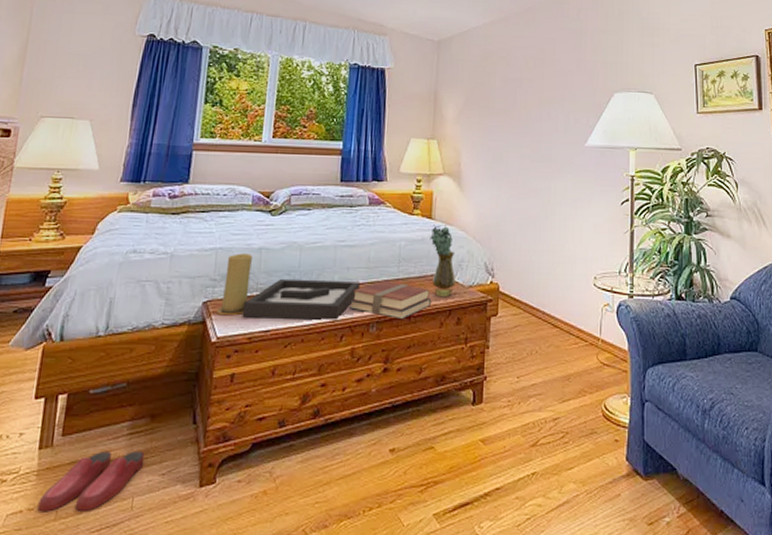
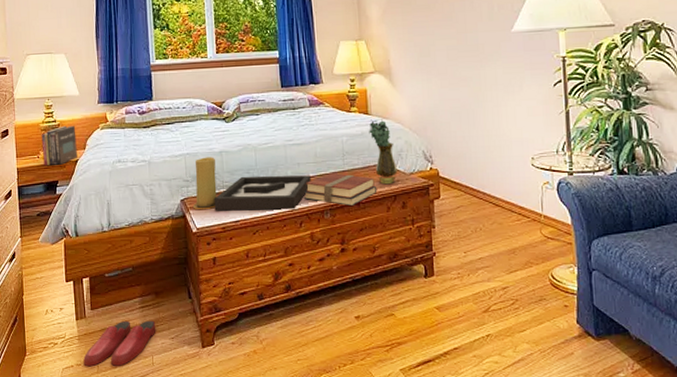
books: none [36,204,87,251] -> present [41,125,78,165]

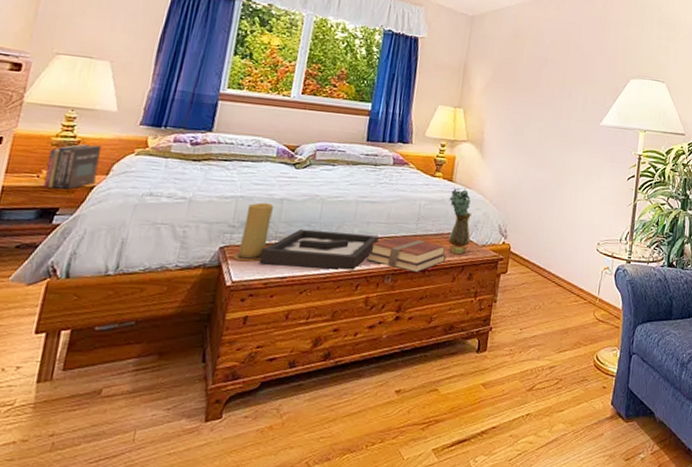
slippers: present [83,320,156,367] -> none [32,385,151,444]

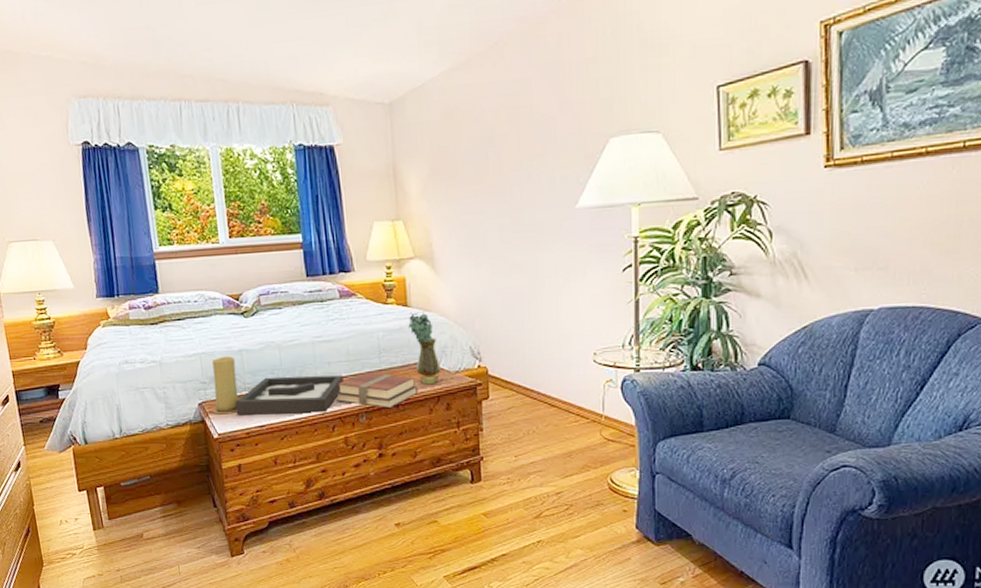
books: present [43,143,102,190] -> none [35,322,79,368]

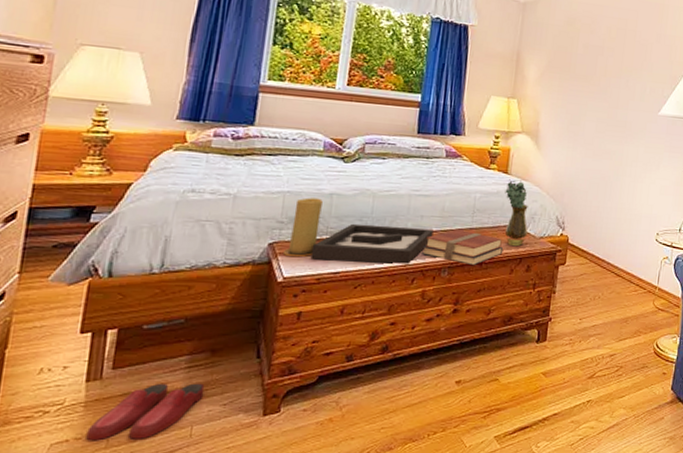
slippers: none [105,530,181,577] -> present [86,383,205,441]

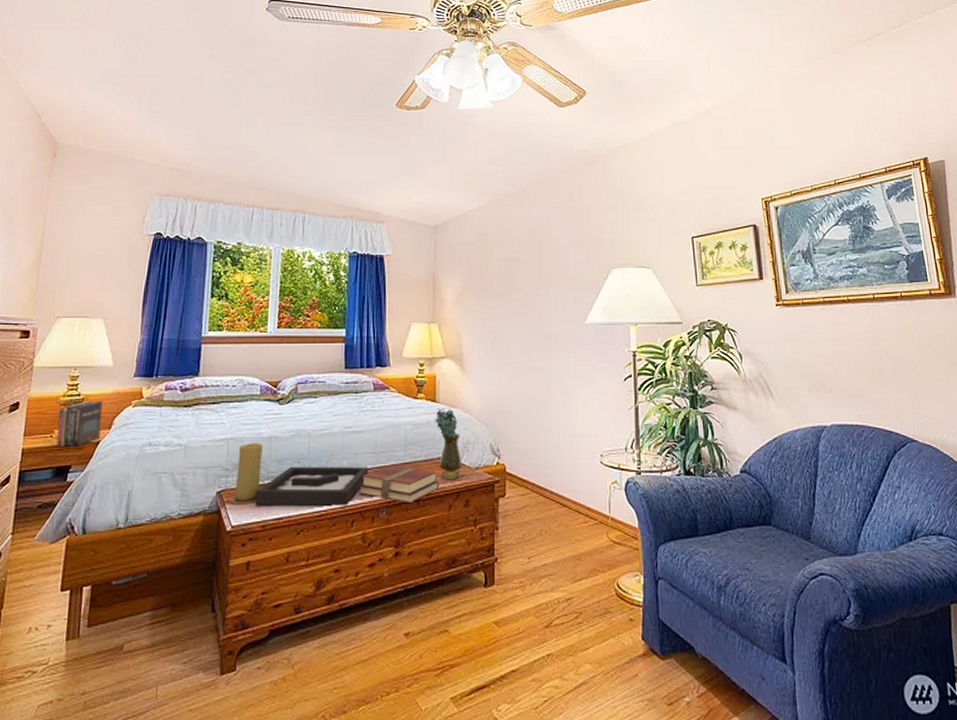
books: none [78,139,138,187] -> present [57,400,103,446]
slippers: present [86,383,205,441] -> none [67,640,167,702]

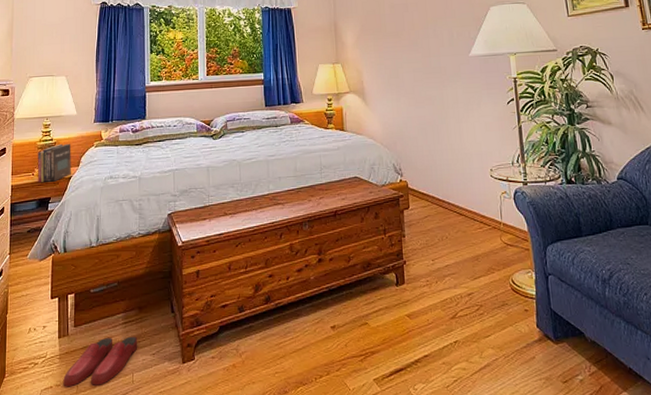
slippers: none [67,640,167,702] -> present [63,336,138,387]
candle: present [229,443,263,505] -> none [179,172,203,224]
decorative tray: present [255,466,368,506] -> none [199,188,291,225]
books: present [359,465,440,504] -> none [284,186,352,218]
vase: present [435,406,462,480] -> none [344,134,371,197]

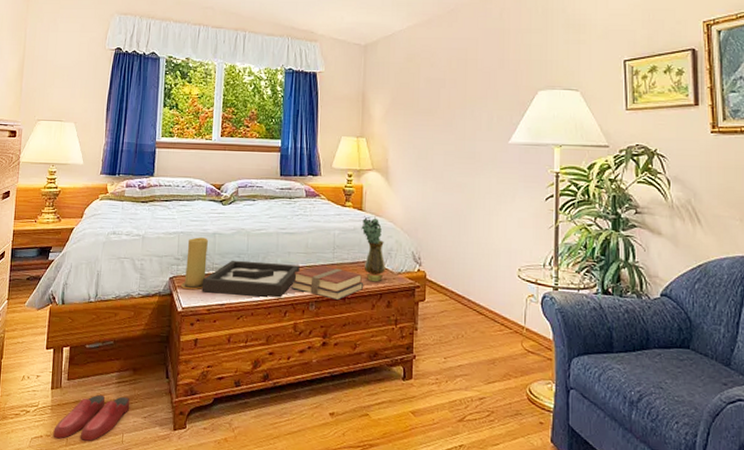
books: present [37,143,71,182] -> none [40,192,76,231]
candle: none [179,172,203,224] -> present [180,237,208,290]
decorative tray: none [199,188,291,225] -> present [201,260,300,298]
books: none [284,186,352,218] -> present [291,265,364,301]
vase: none [344,134,371,197] -> present [361,215,386,282]

